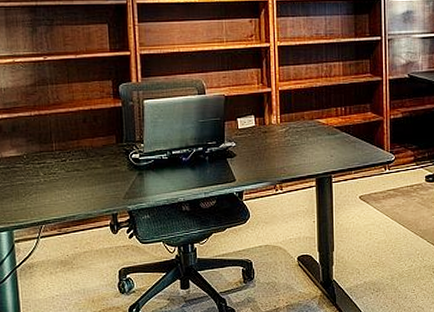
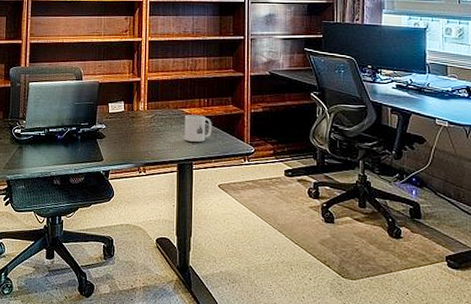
mug: none [321,125,351,154] -> present [184,115,212,142]

